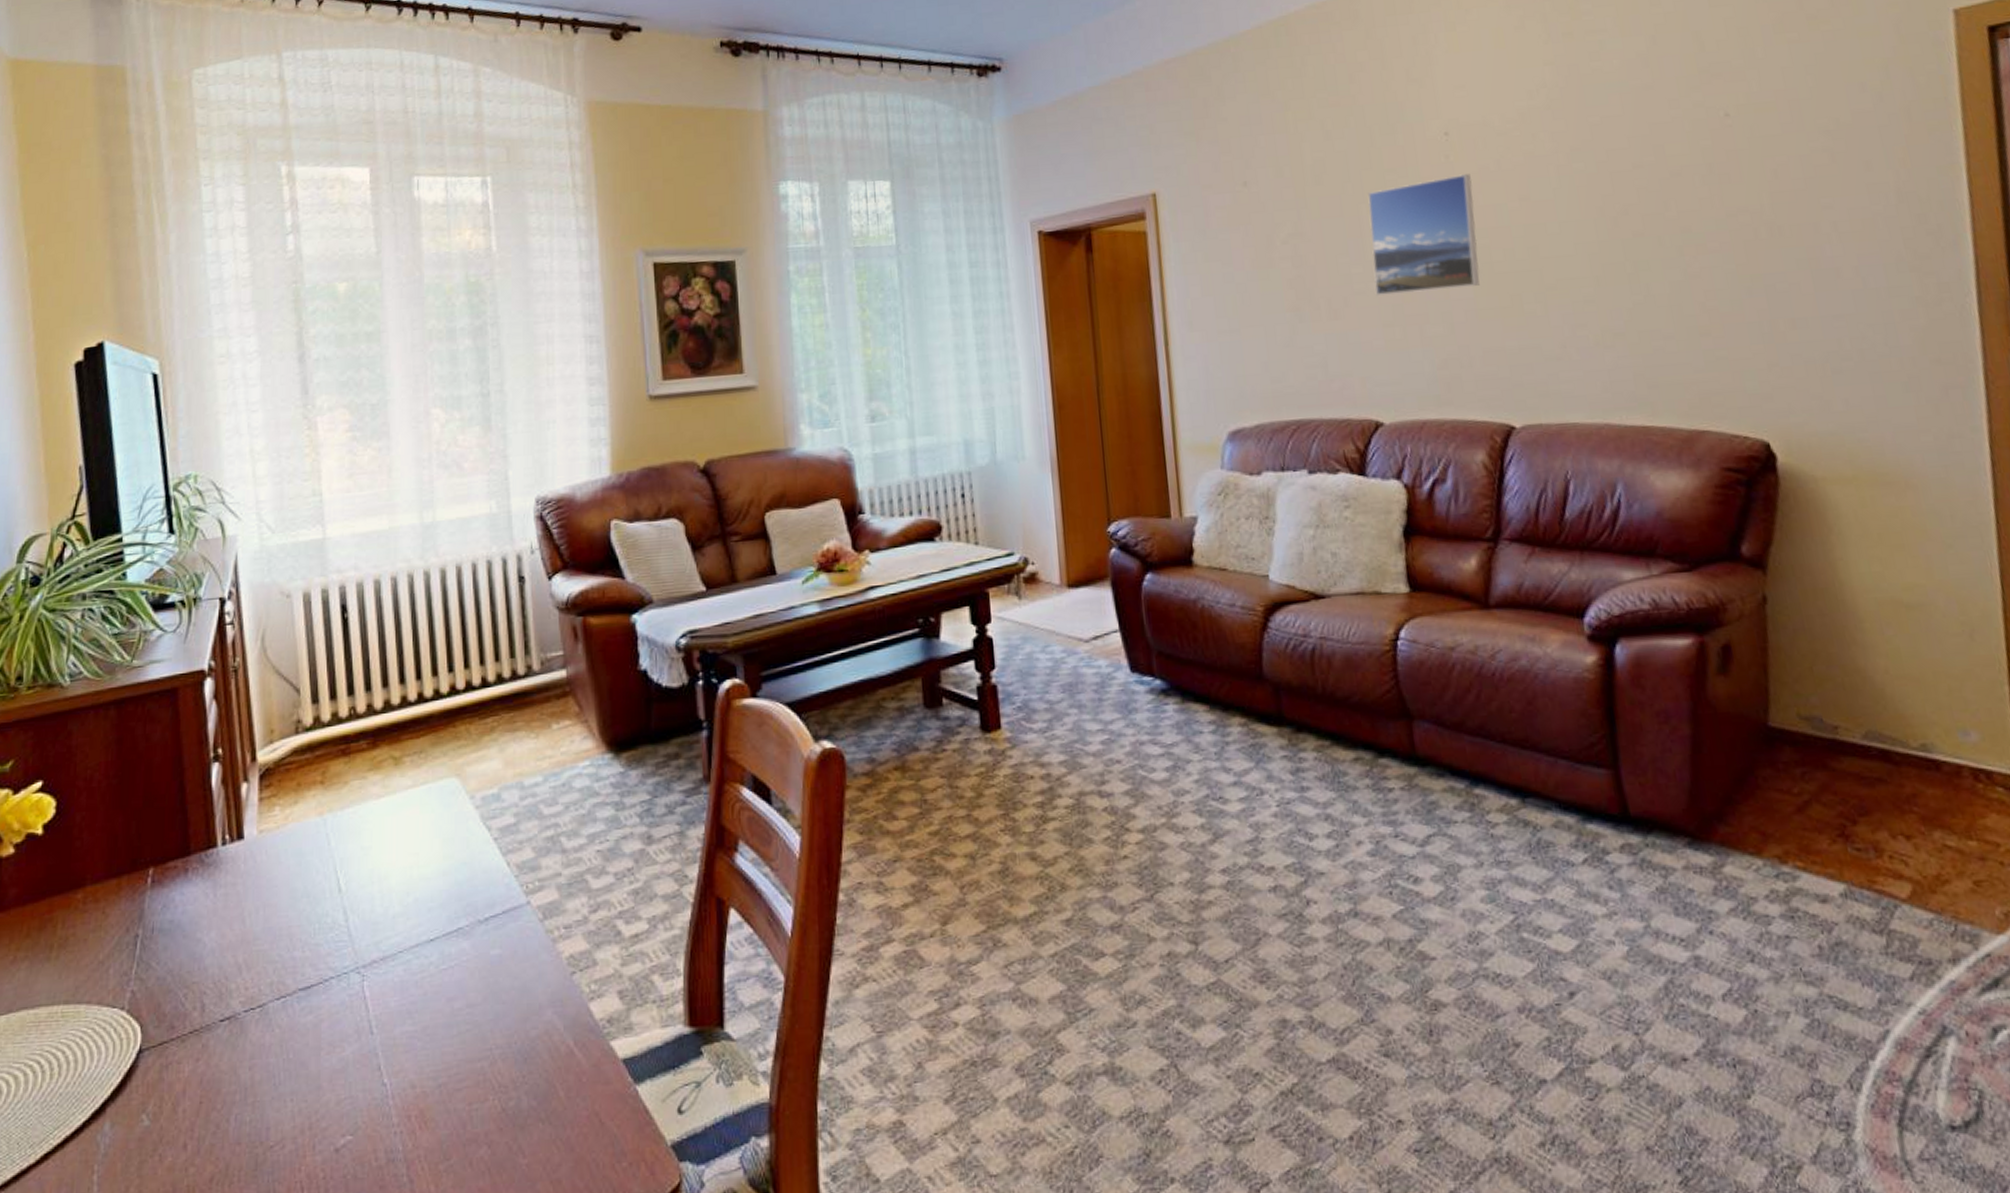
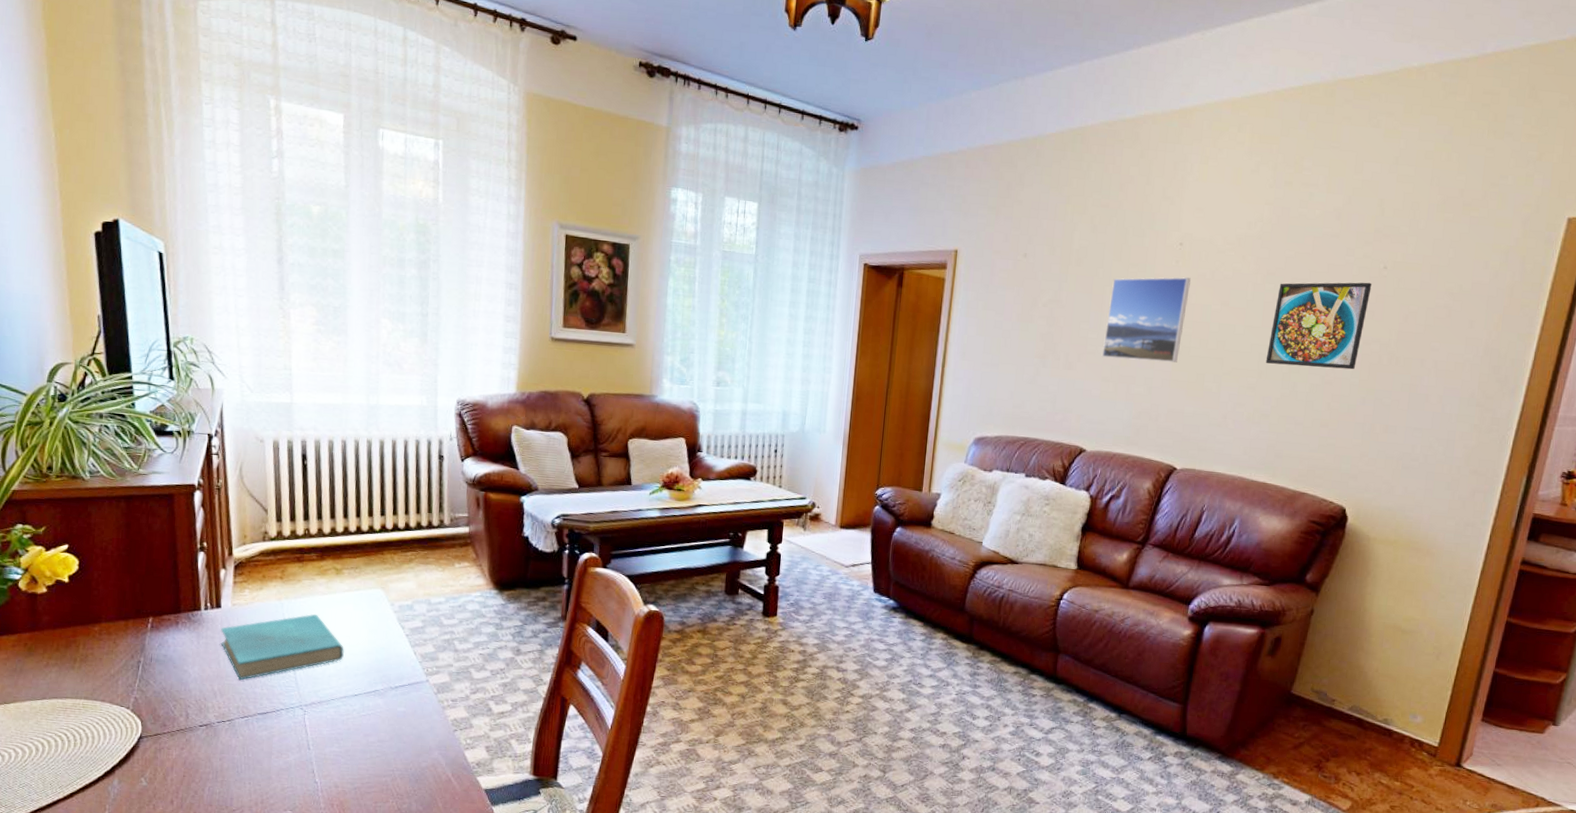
book: none [245,827,412,943] -> present [221,613,344,681]
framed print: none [1591,137,1725,265] -> present [1265,282,1372,370]

